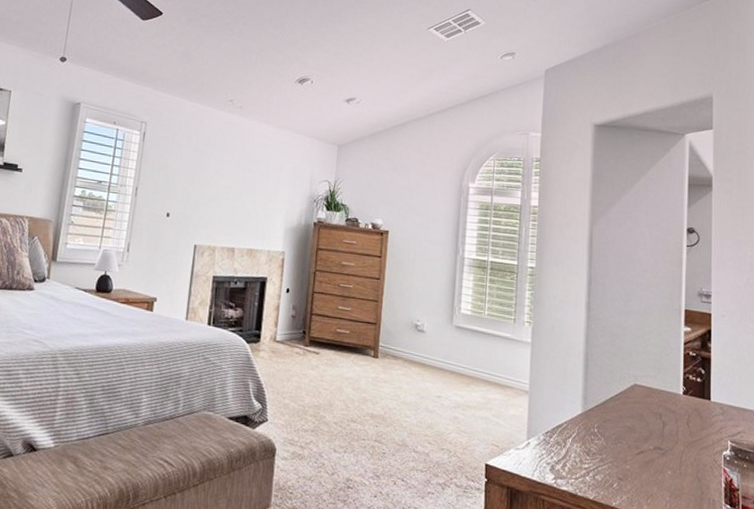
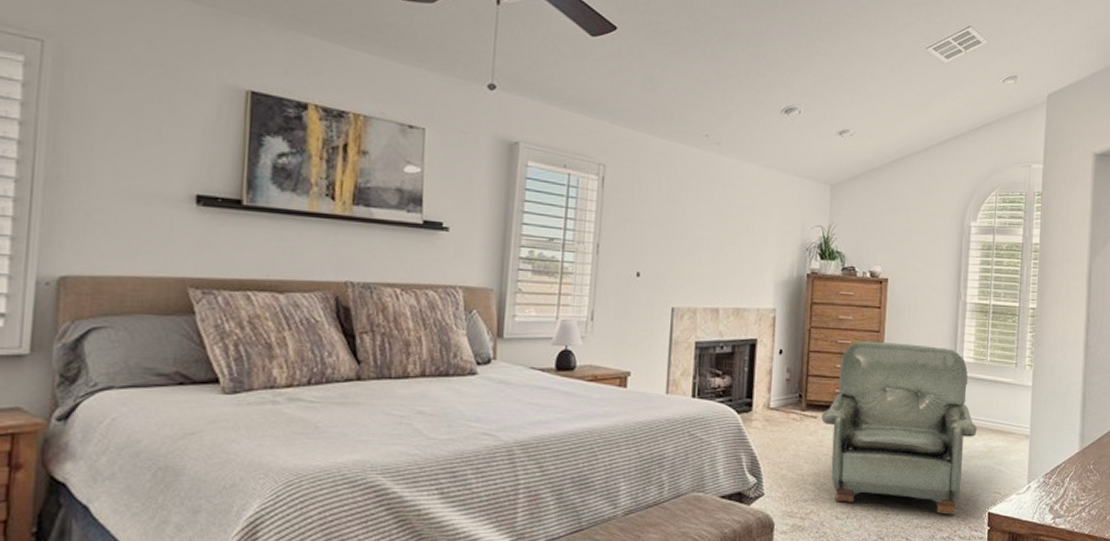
armchair: none [323,286,474,462] -> present [821,340,977,515]

